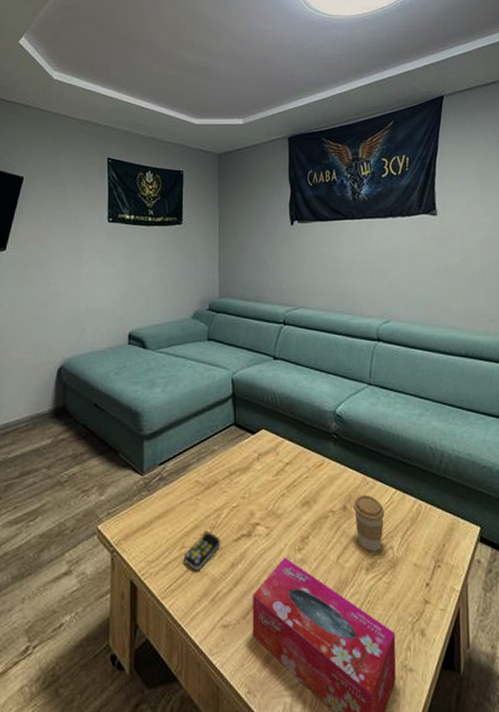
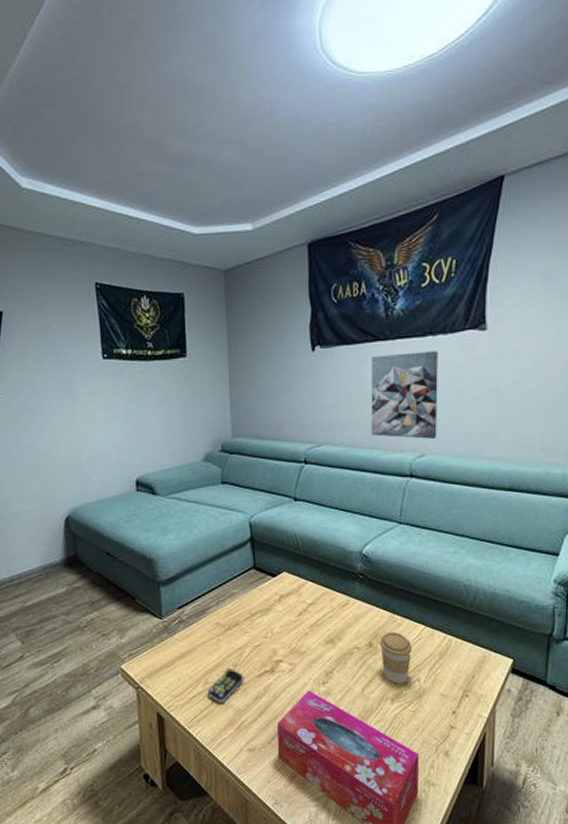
wall art: none [341,230,400,307] -> present [370,351,438,439]

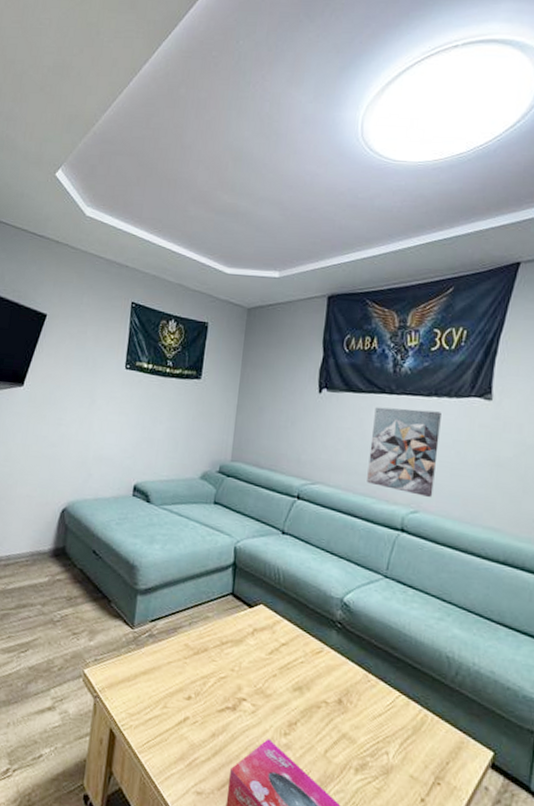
remote control: present [207,669,244,703] -> none [164,696,204,733]
coffee cup: present [379,631,412,685] -> none [349,691,385,754]

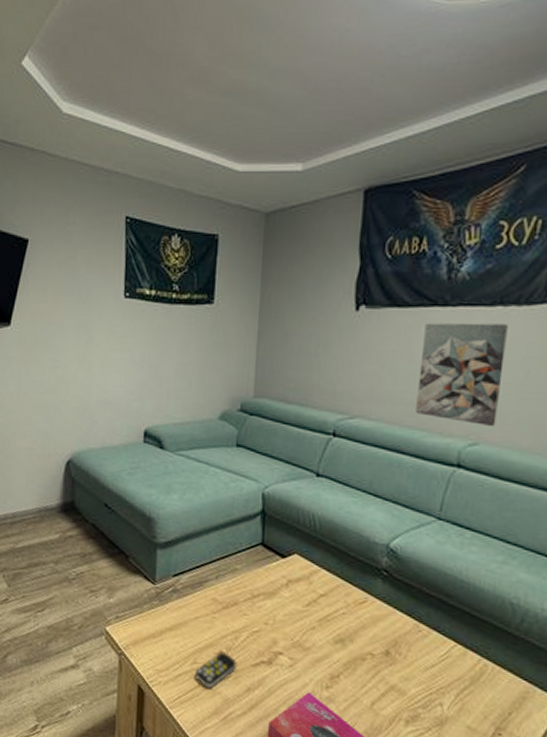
remote control: none [164,696,204,733] -> present [194,651,237,688]

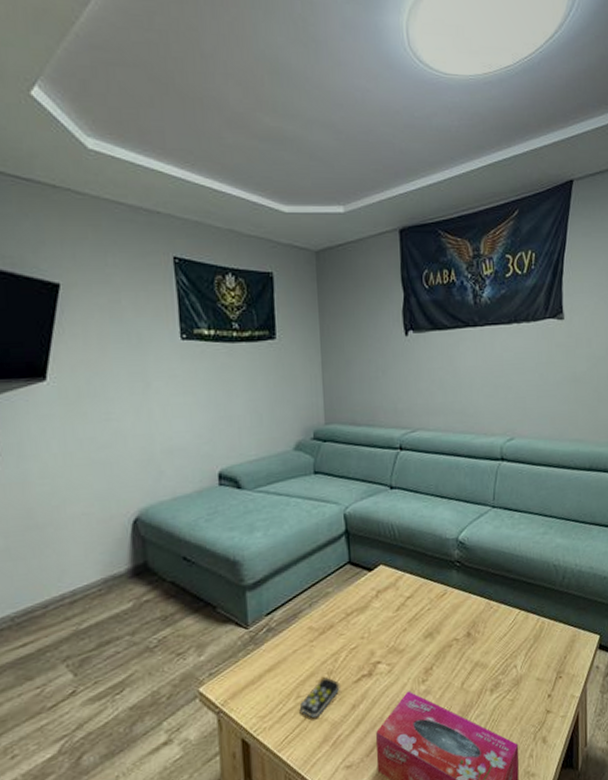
wall art: present [416,323,508,426] -> none [462,338,525,423]

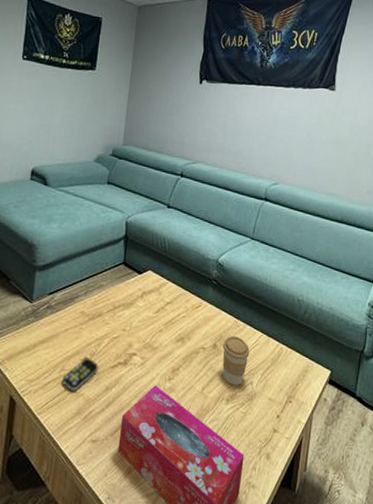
coffee cup: none [477,618,509,674] -> present [222,335,250,386]

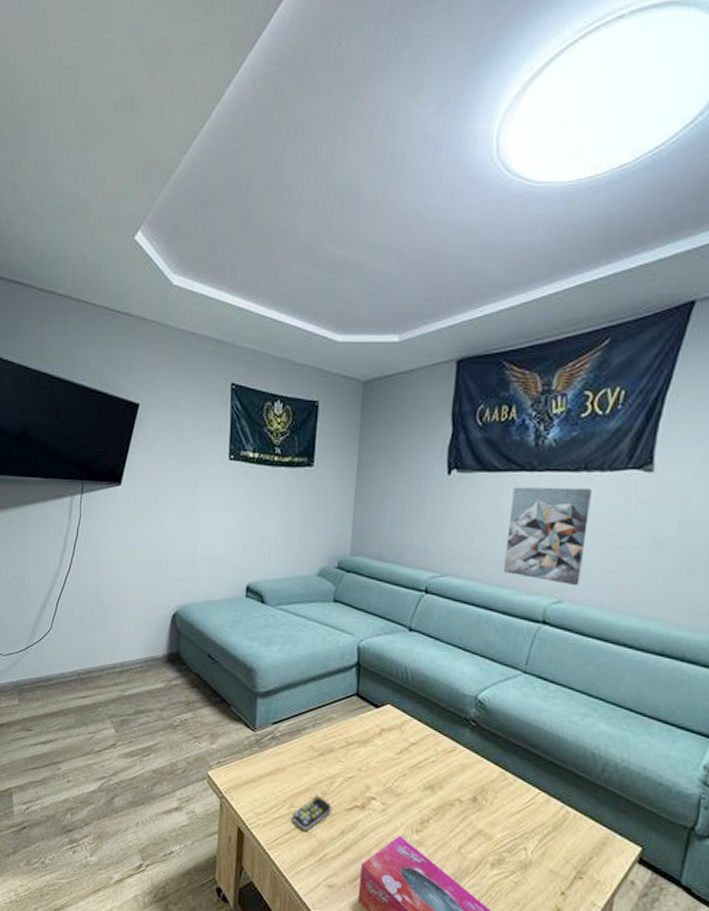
coffee cup: present [222,335,250,386] -> none [485,789,523,850]
wall art: none [238,96,297,171] -> present [503,487,592,585]

